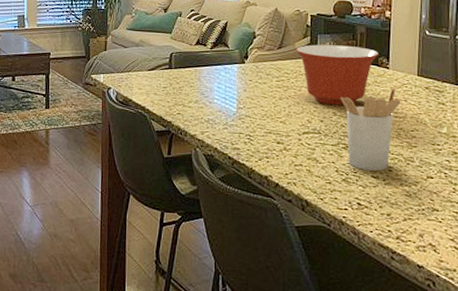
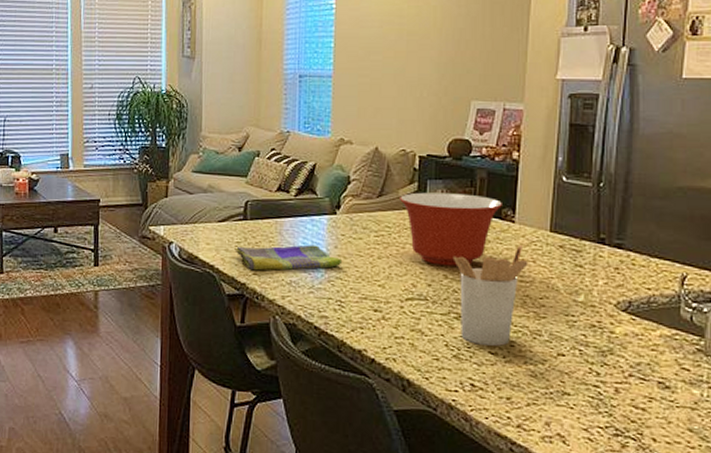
dish towel: none [161,89,250,111] -> present [233,244,341,271]

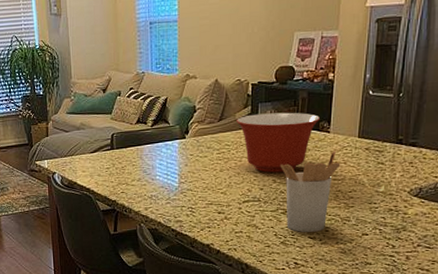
dish towel: present [233,244,341,271] -> none [104,165,191,190]

